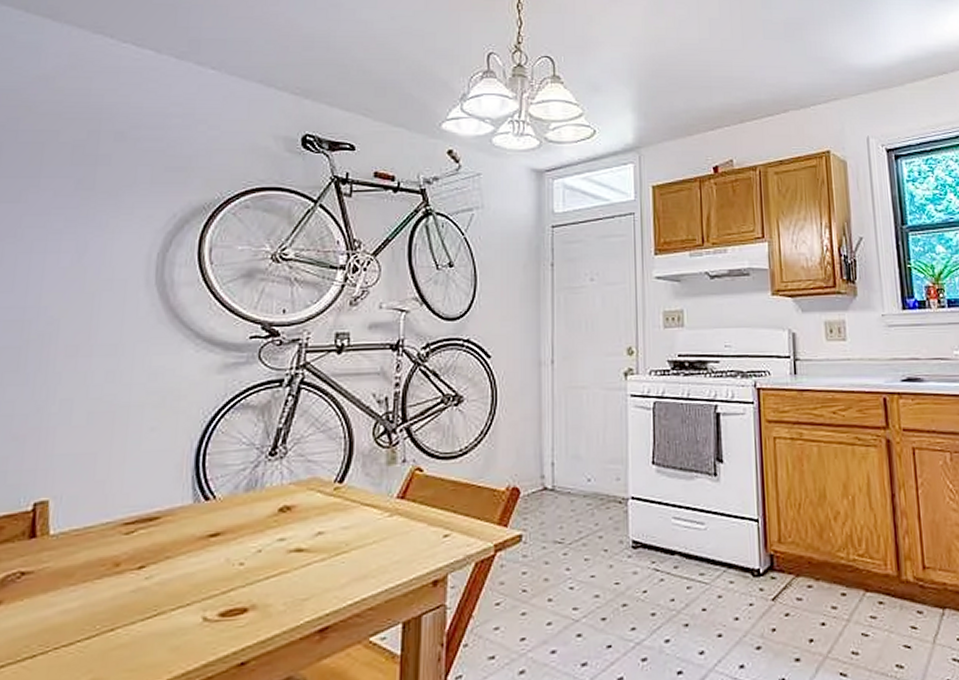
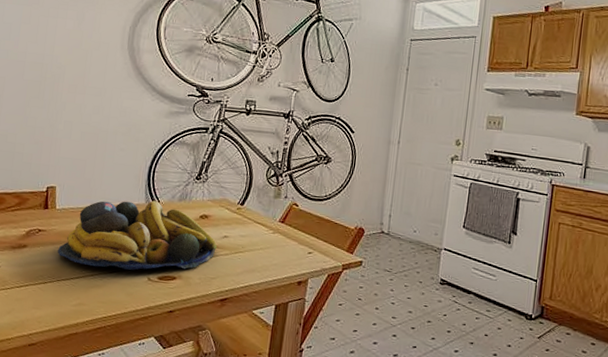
fruit bowl: none [53,497,309,616] -> present [57,200,218,270]

